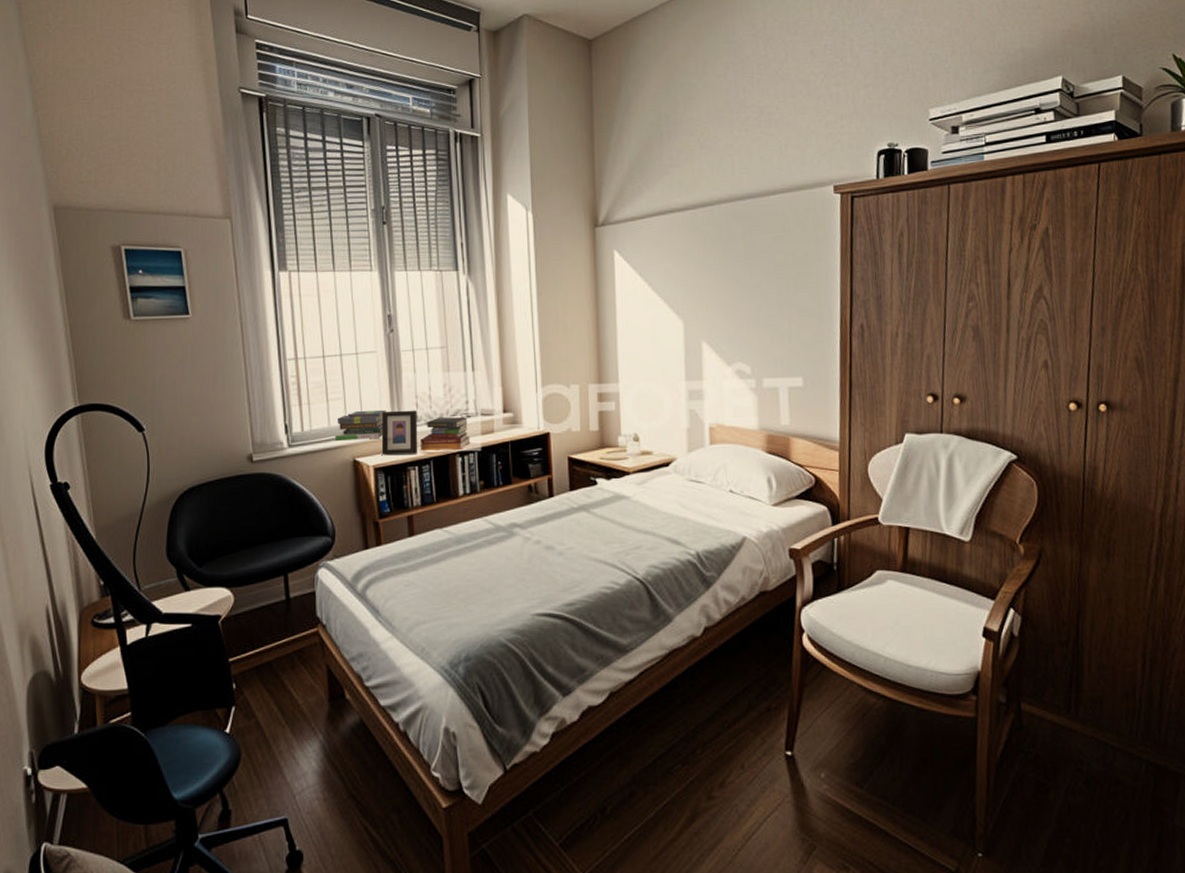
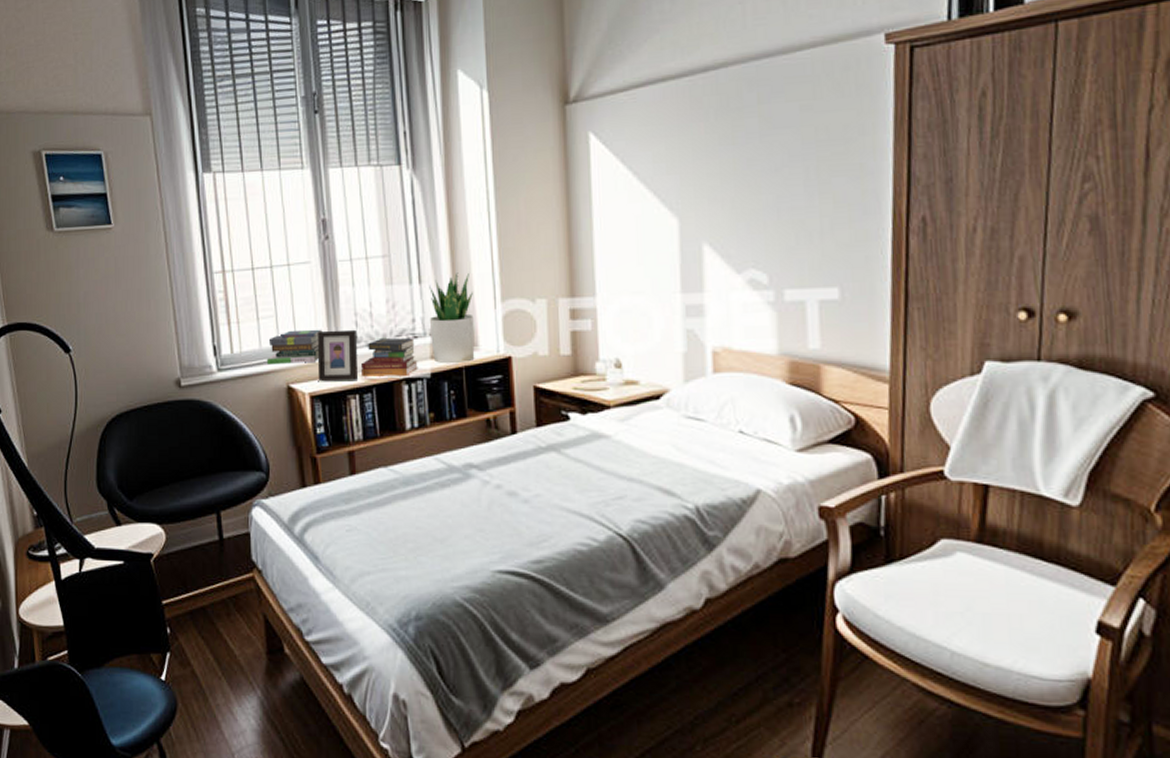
planter: none [480,362,519,439] -> present [429,273,475,364]

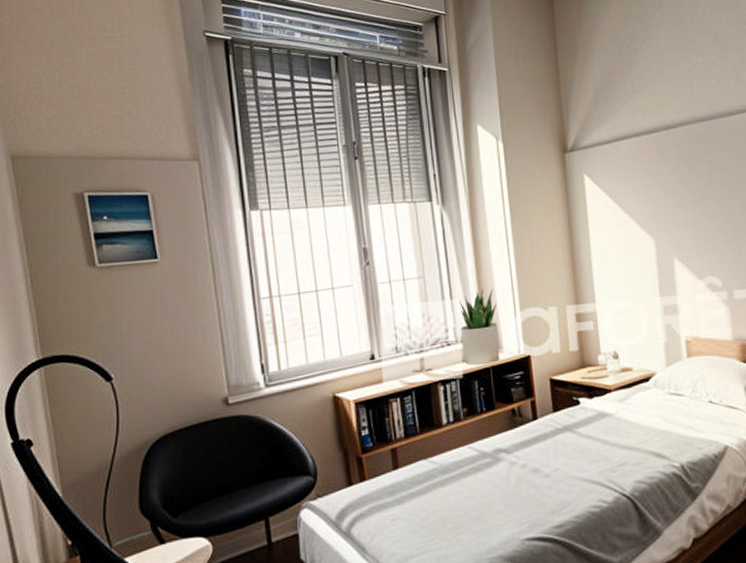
books: present [267,329,322,366] -> none [314,343,365,379]
picture frame: present [318,329,359,381] -> none [361,341,399,388]
books: present [361,337,418,377] -> none [401,345,452,382]

